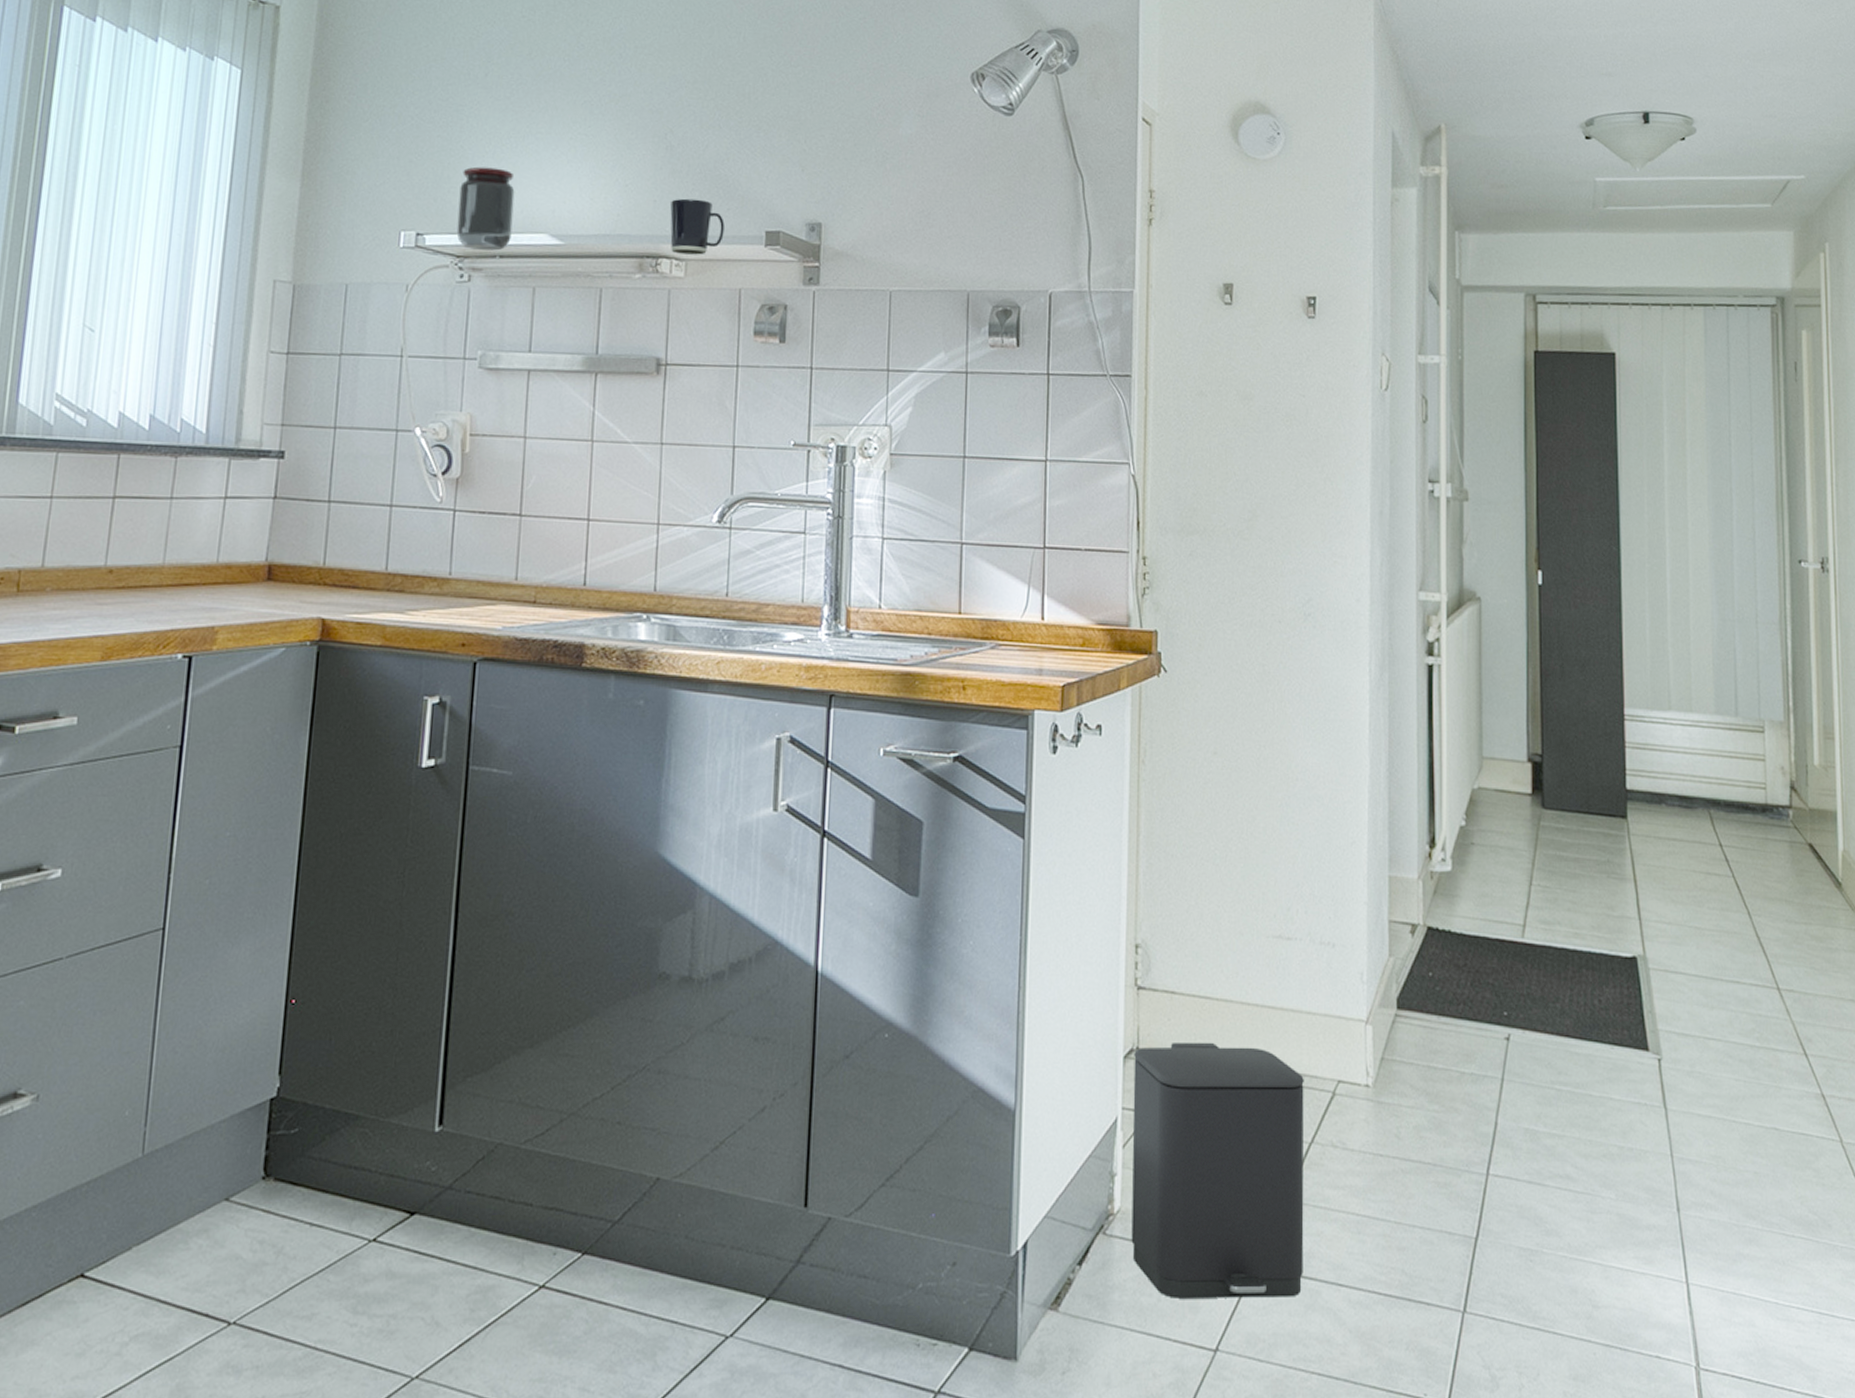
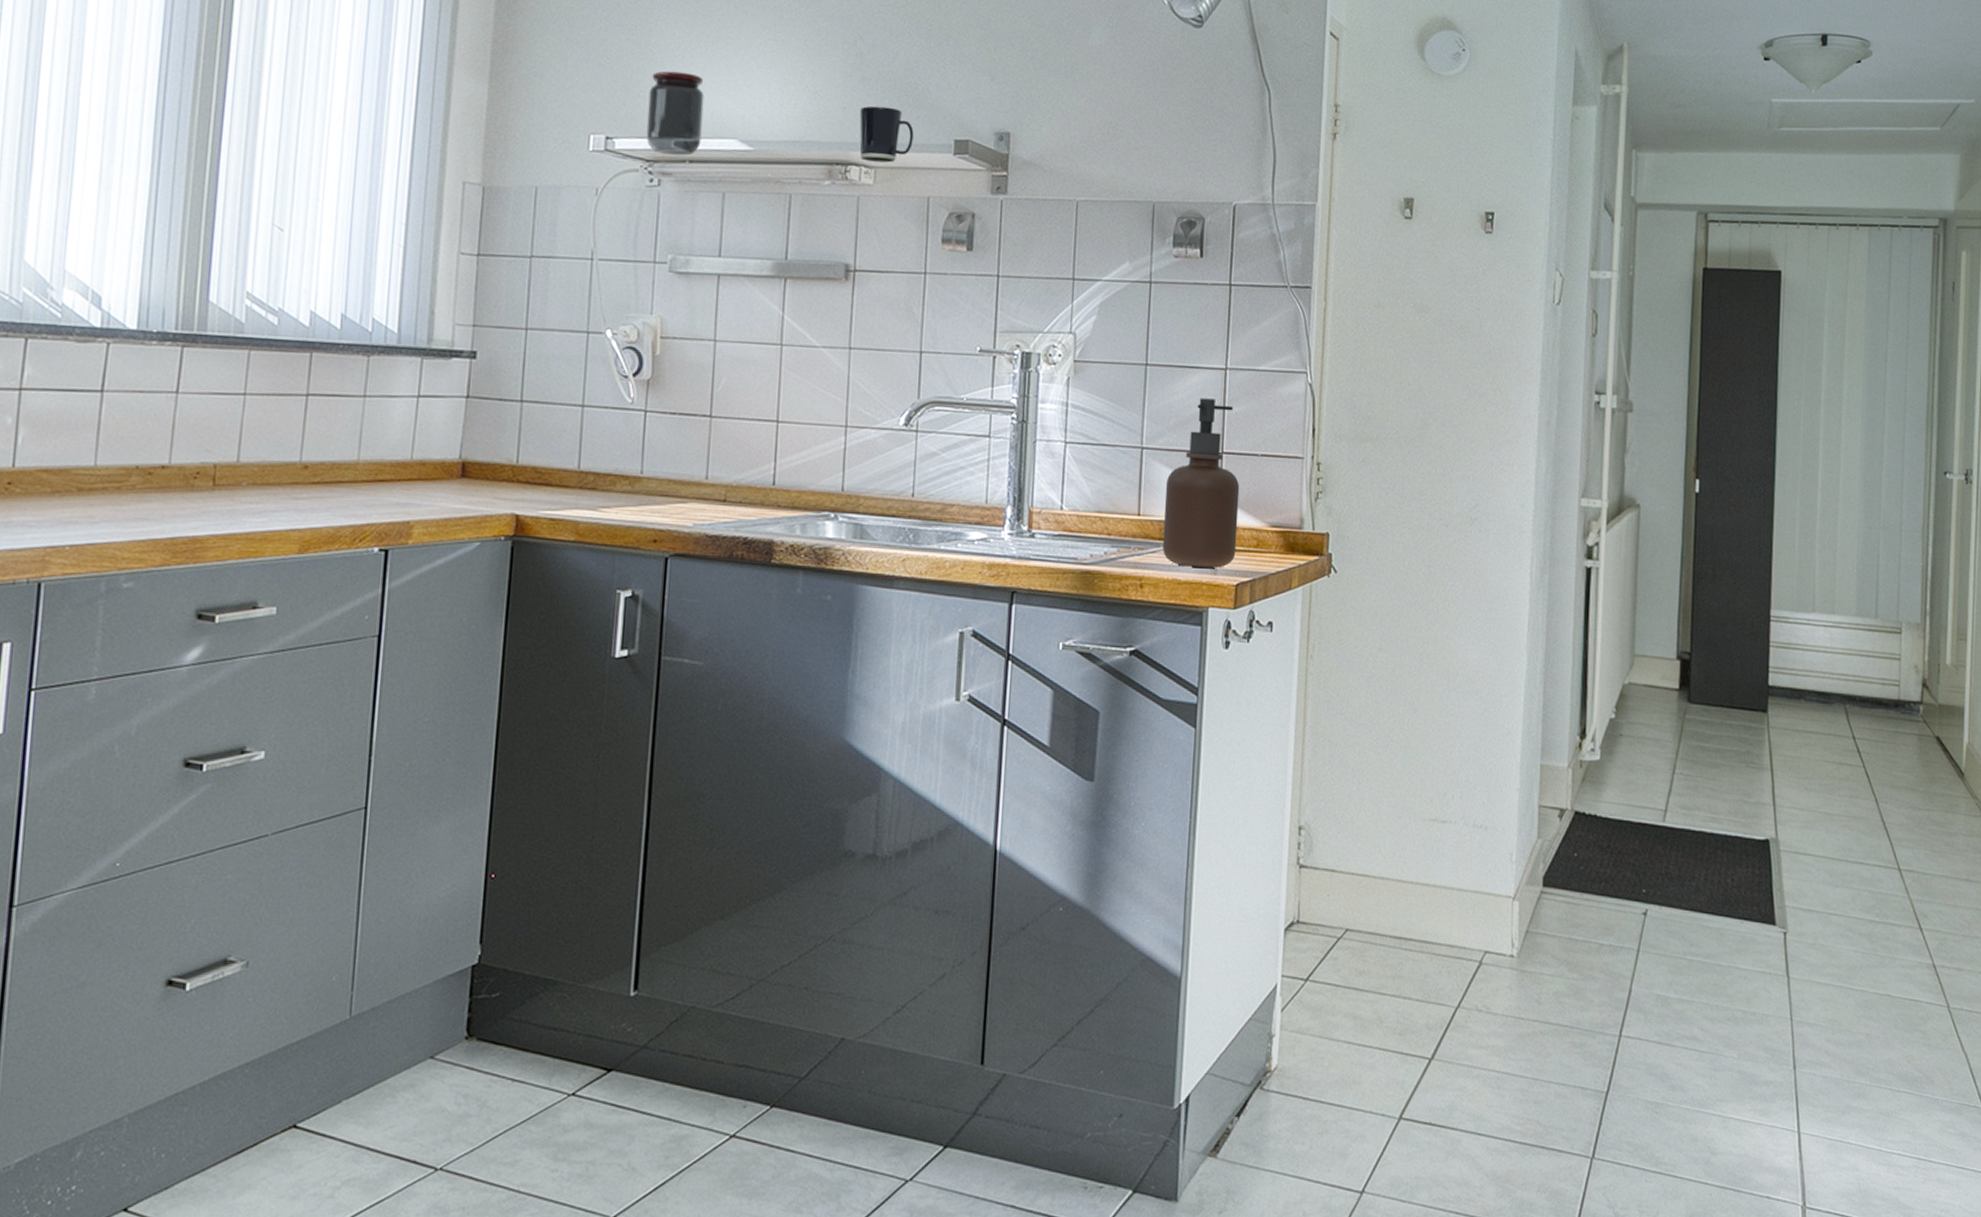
soap dispenser: none [984,491,1064,668] -> present [1162,398,1240,568]
pedal bin: present [1131,1042,1304,1298] -> none [1287,915,1453,1146]

